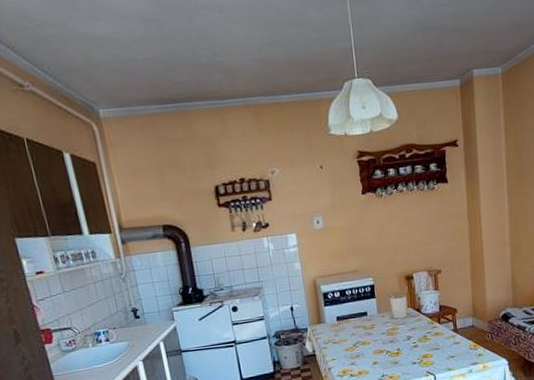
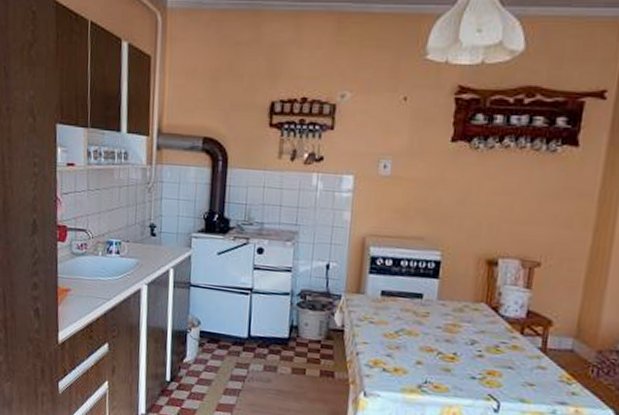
utensil holder: present [386,286,408,319] -> none [455,273,488,315]

